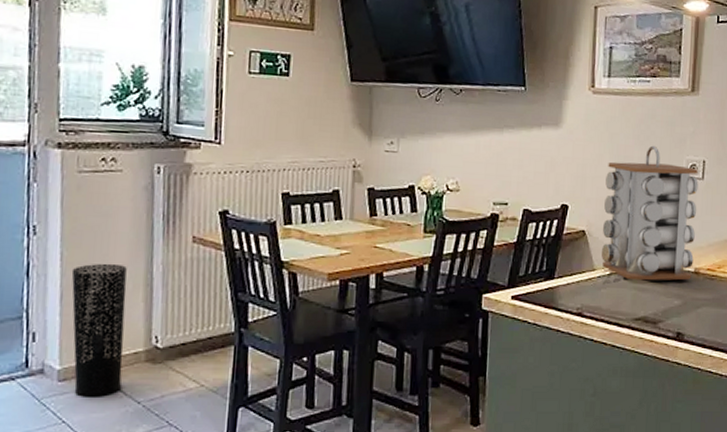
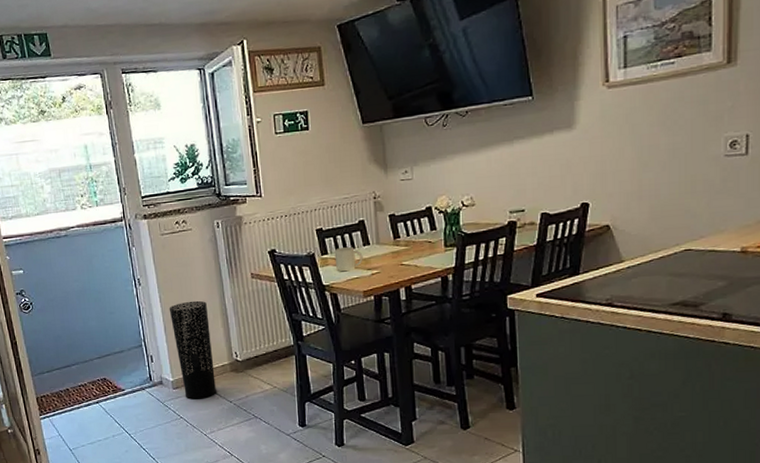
mug: none [299,219,333,248] -> present [334,247,363,272]
spice rack: present [602,145,699,282] -> none [629,128,741,267]

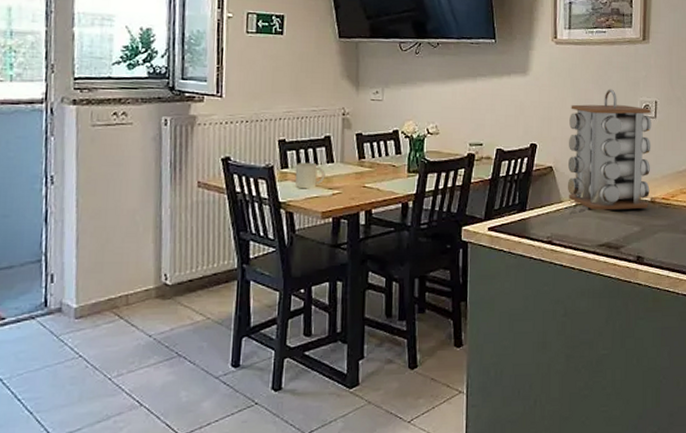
umbrella stand: present [169,300,216,400] -> none [86,208,138,333]
spice rack: none [629,128,741,267] -> present [568,89,652,211]

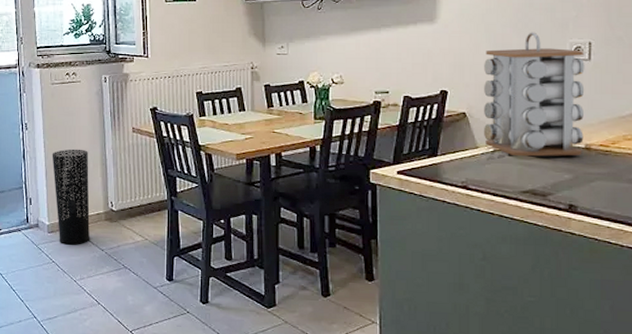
umbrella stand: none [86,208,138,333] -> present [52,149,90,245]
mug: present [294,163,325,189] -> none [211,111,238,134]

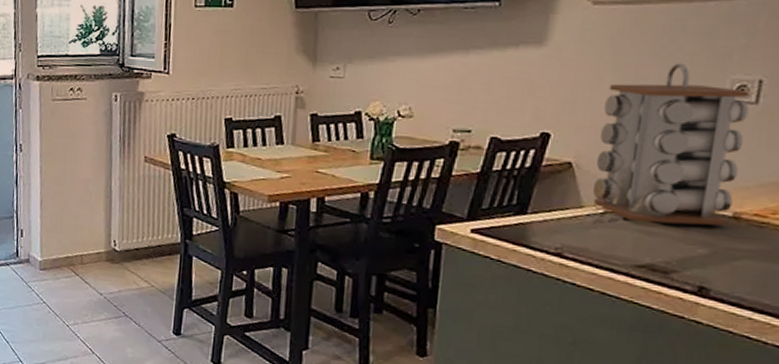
umbrella stand: present [52,149,90,245] -> none [48,177,91,286]

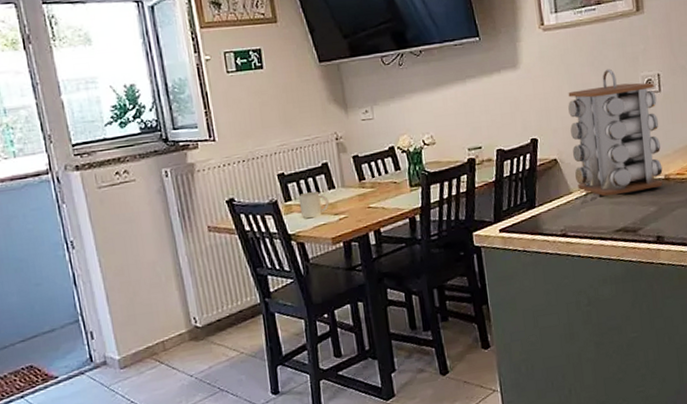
mug: none [240,143,274,171] -> present [298,192,330,219]

